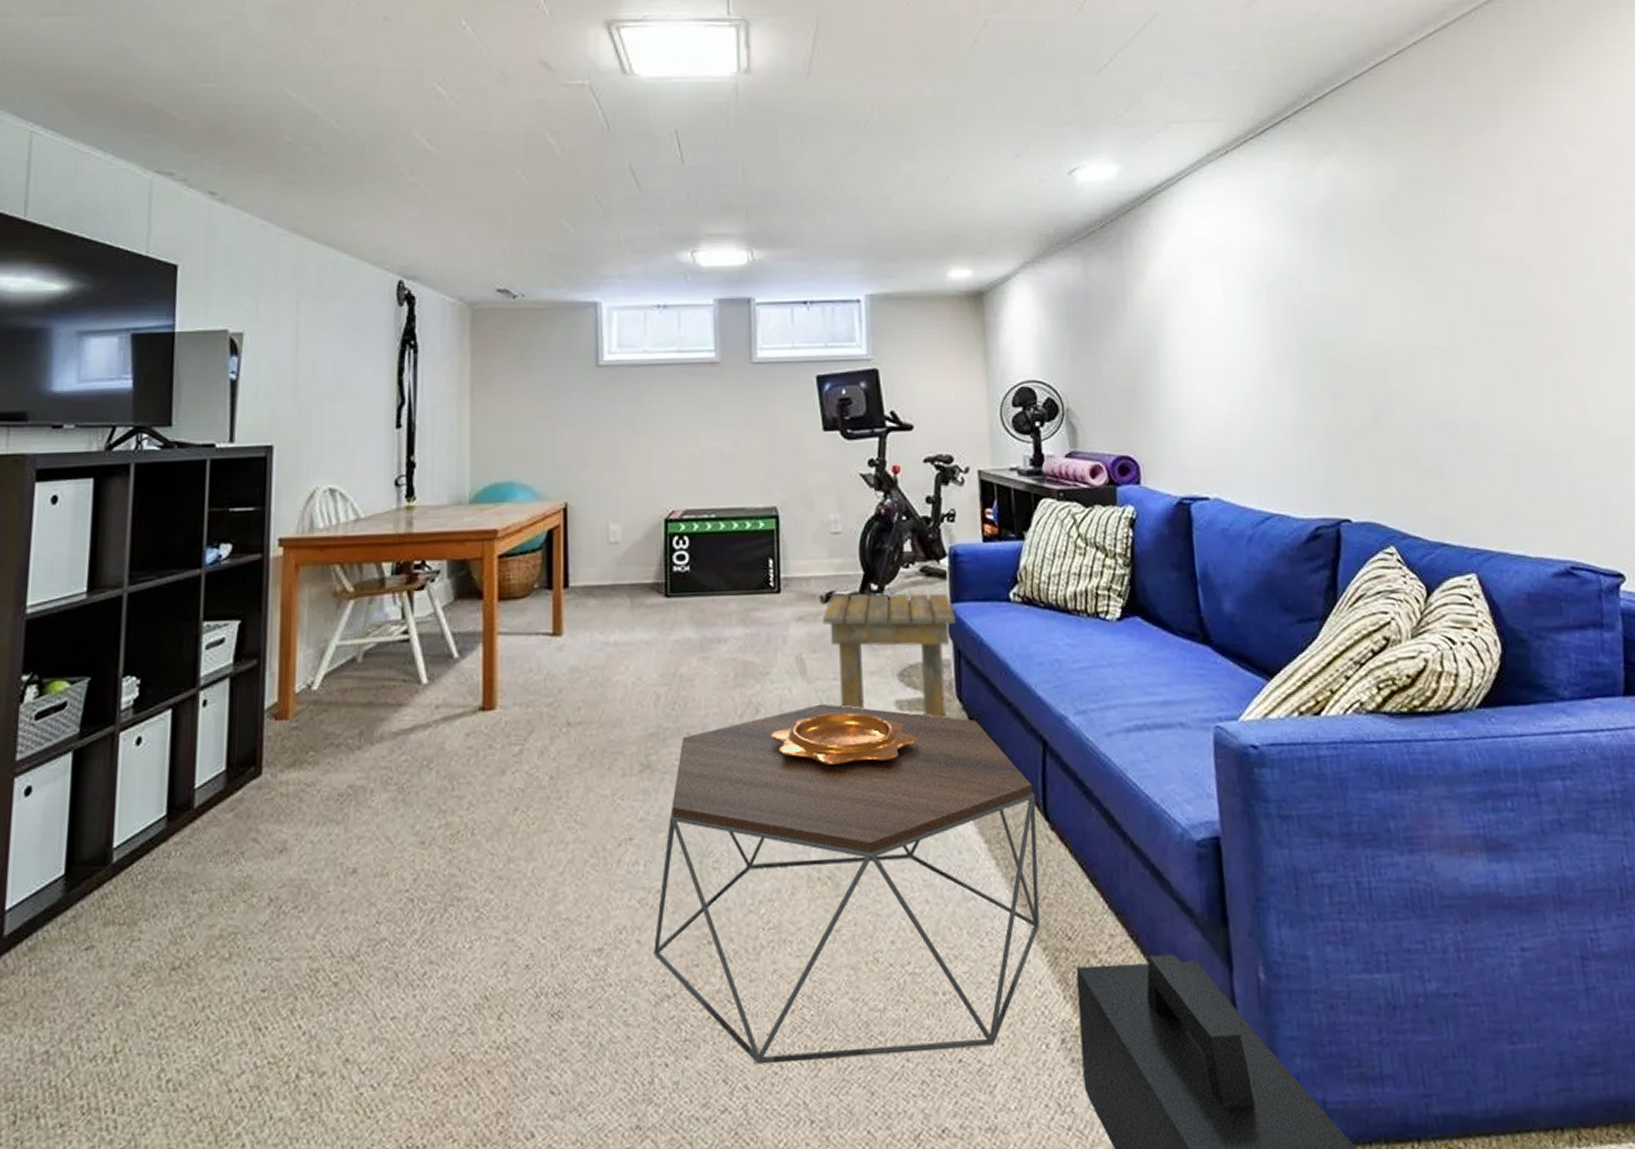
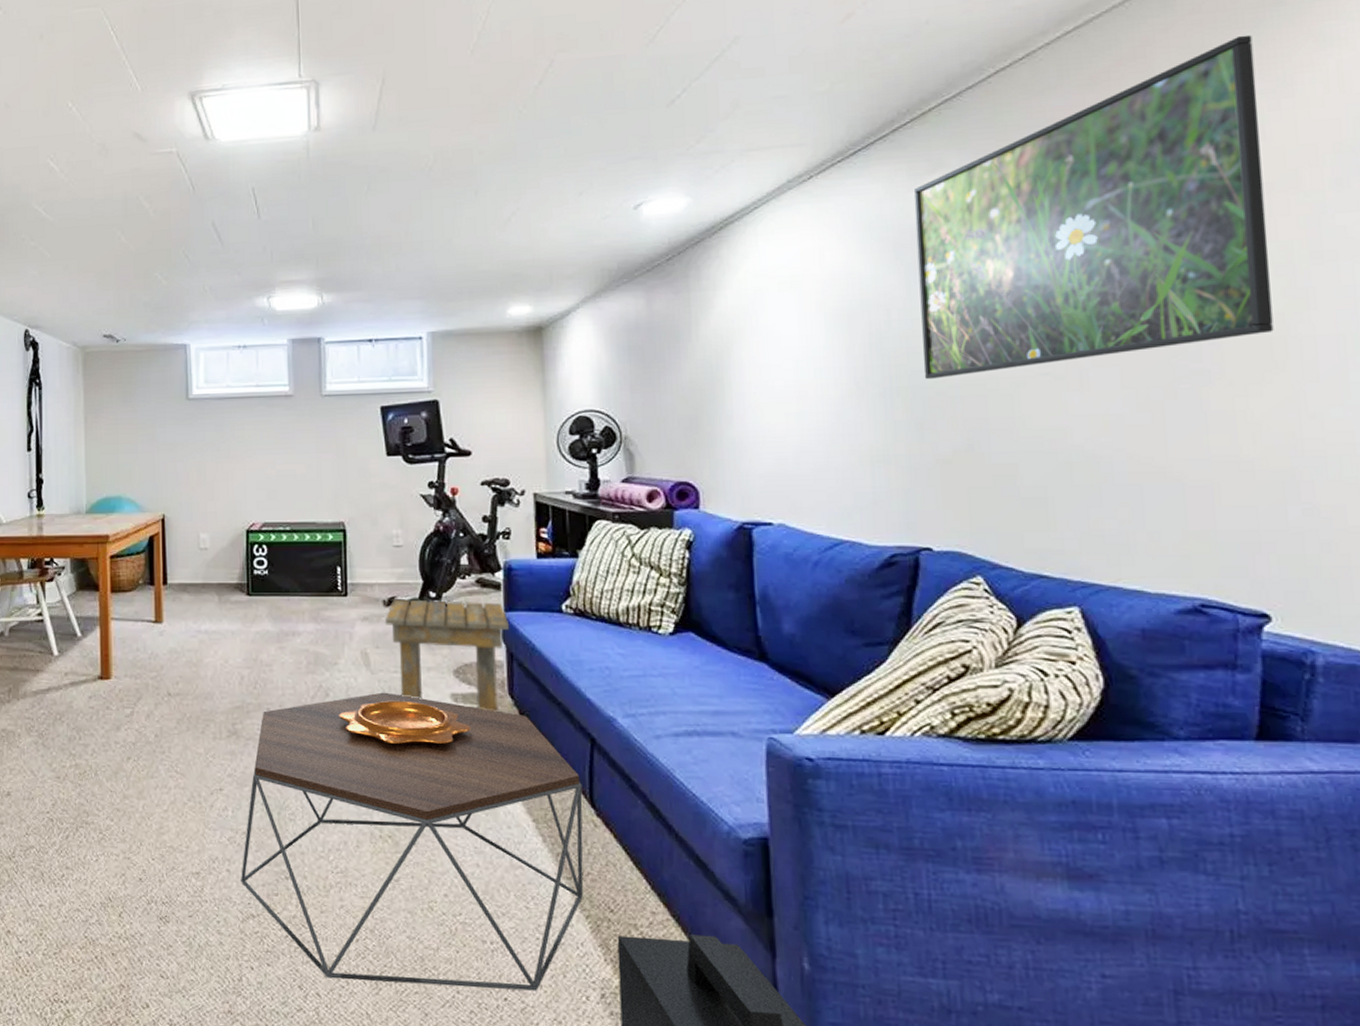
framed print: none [1316,49,1605,352] -> present [914,34,1274,380]

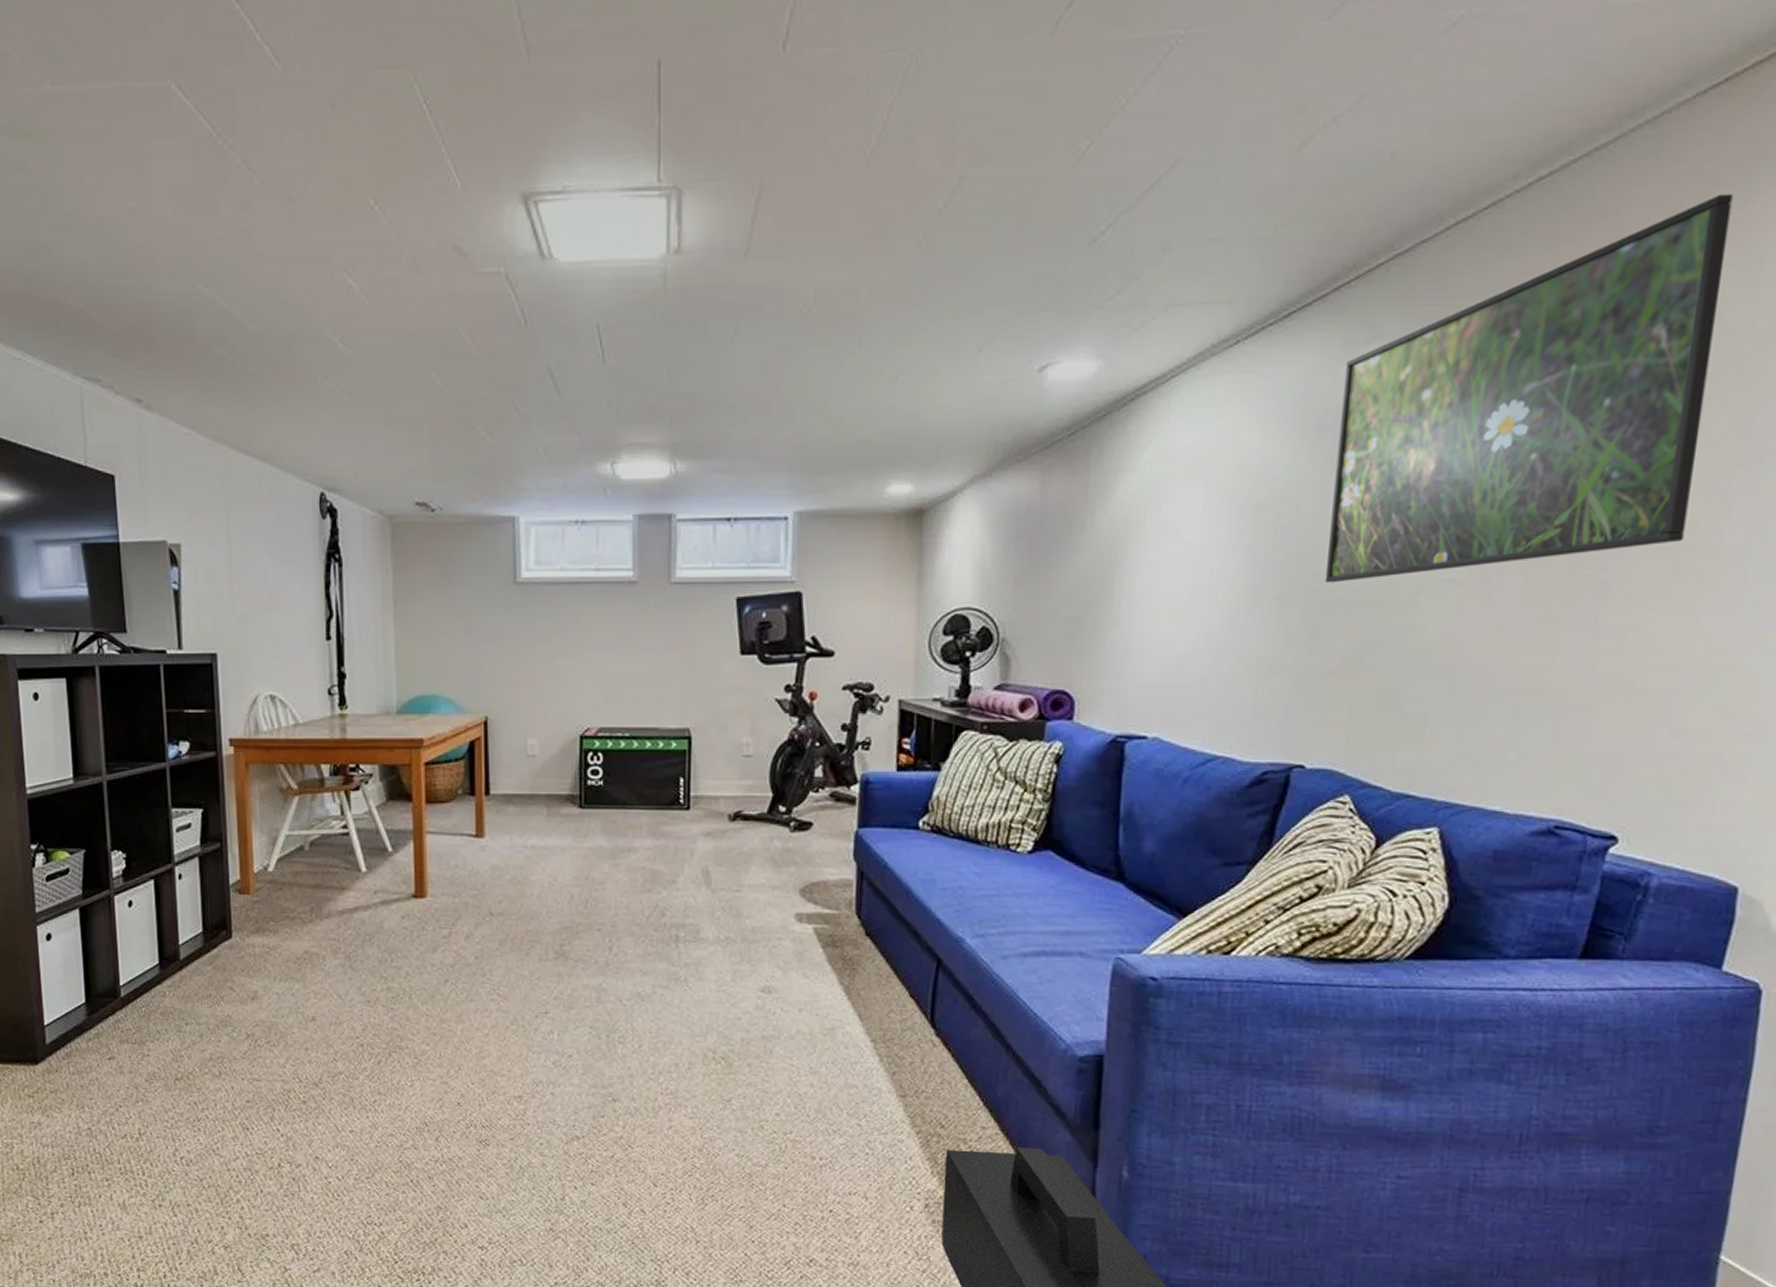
coffee table: present [241,692,584,991] -> none [566,912,924,1203]
decorative bowl: present [338,700,471,746] -> none [674,920,814,967]
side table: present [384,599,510,712] -> none [729,813,862,932]

